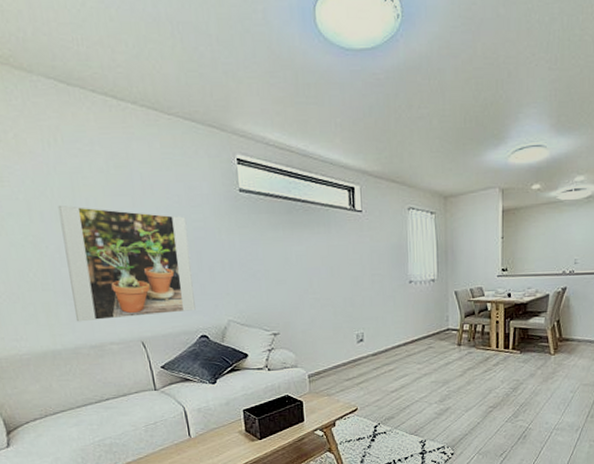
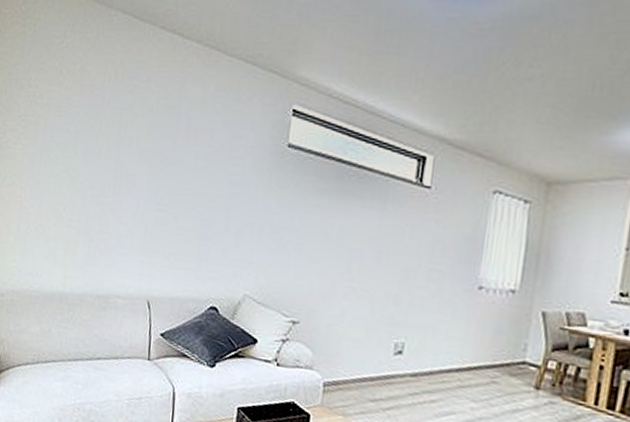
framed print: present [58,206,196,322] -> none [91,142,224,276]

